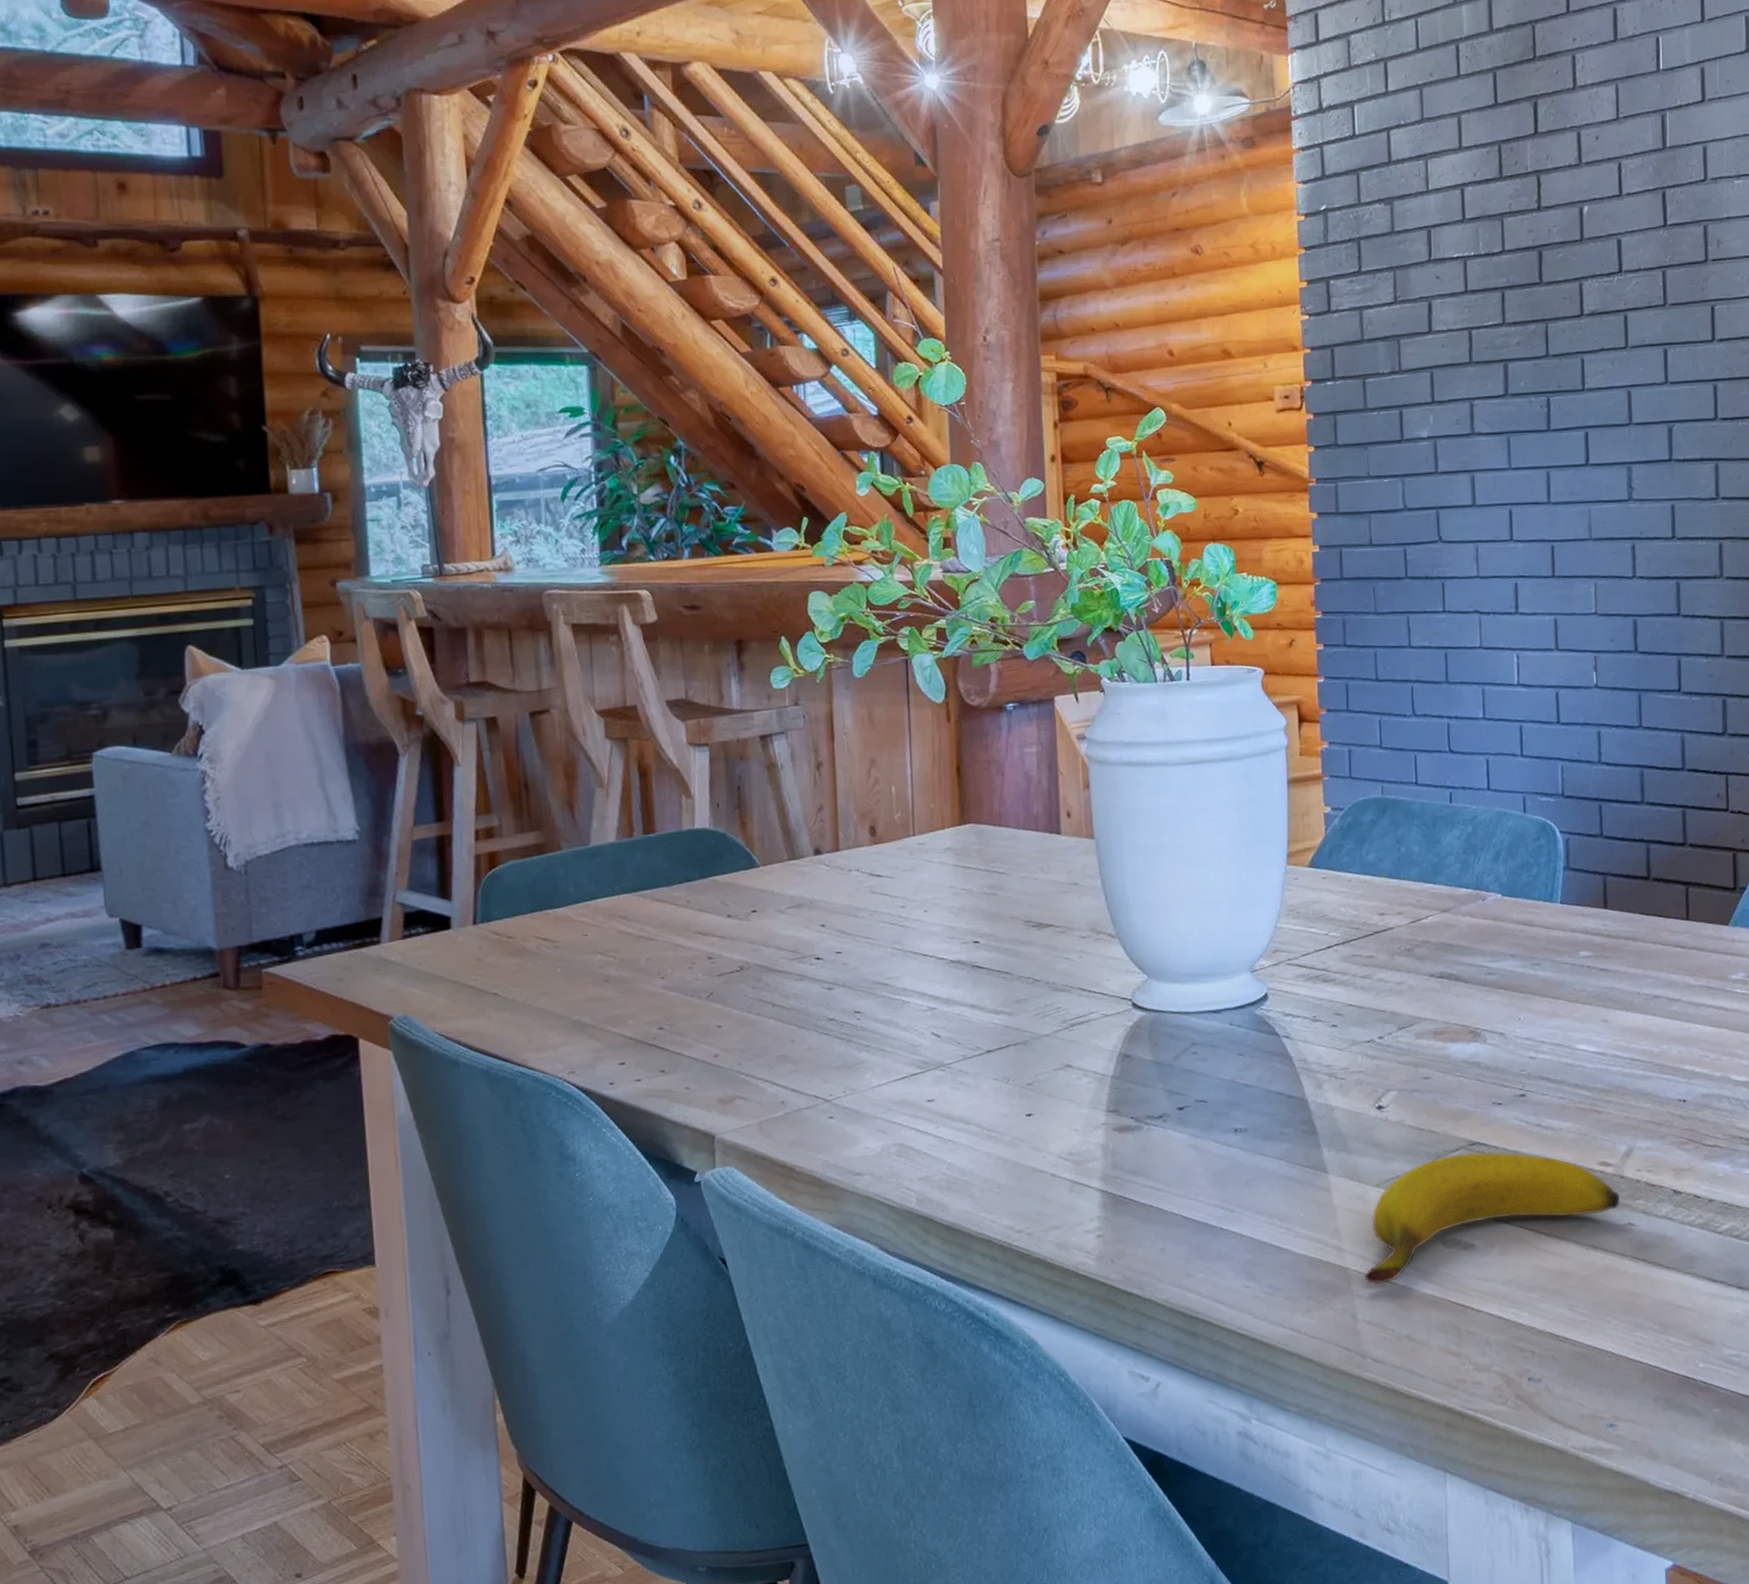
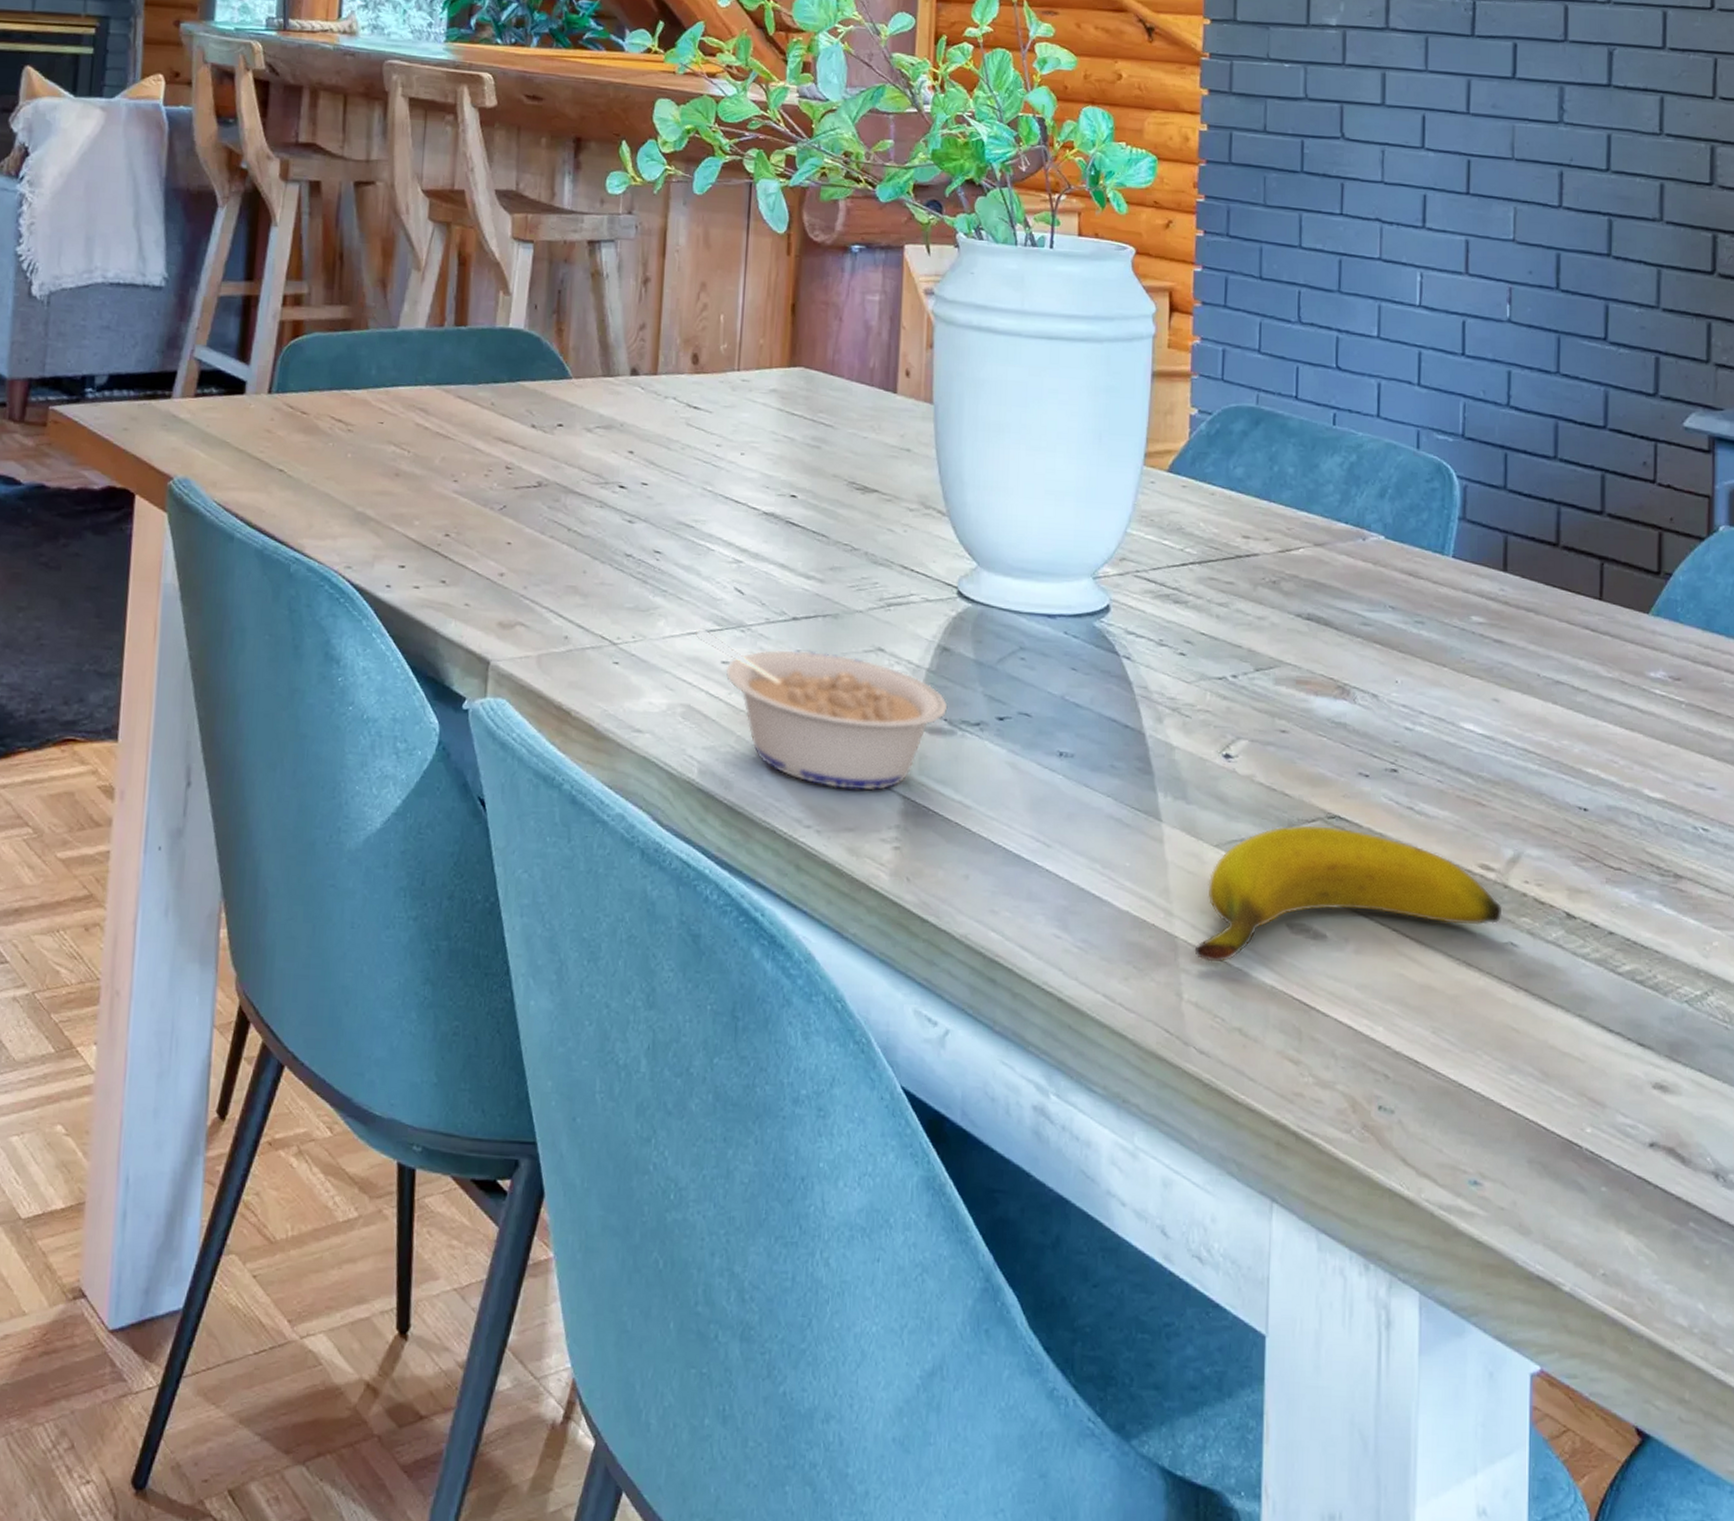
legume: none [901,1073,1133,1194] -> present [696,628,948,791]

